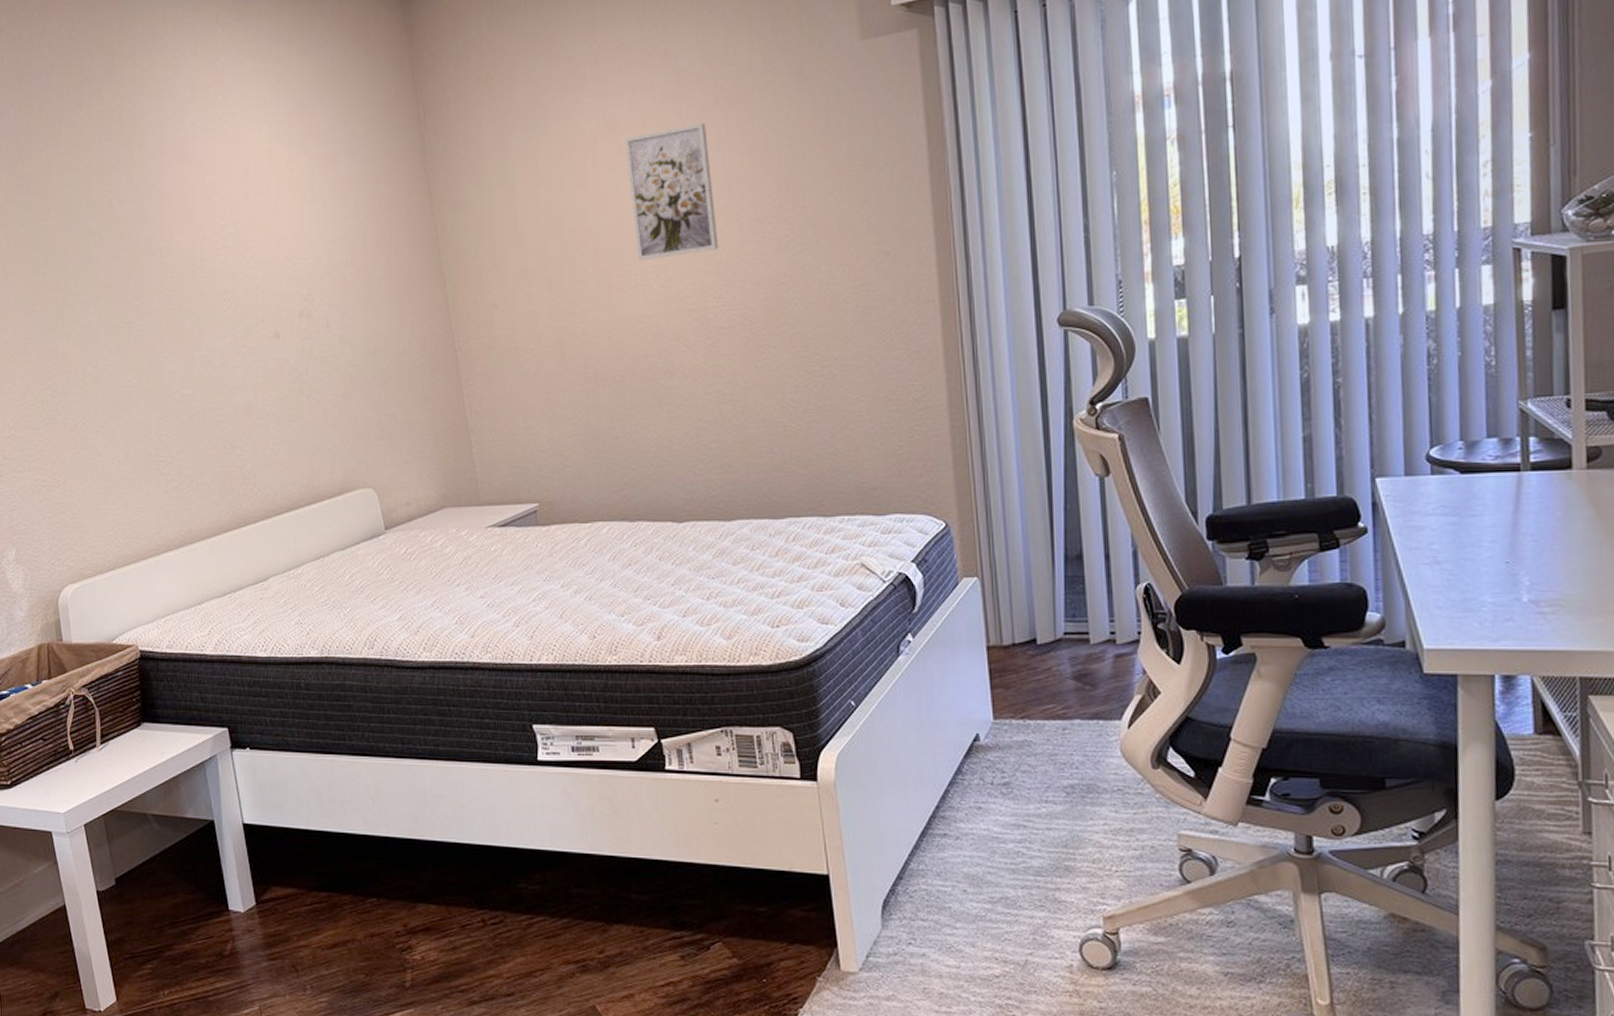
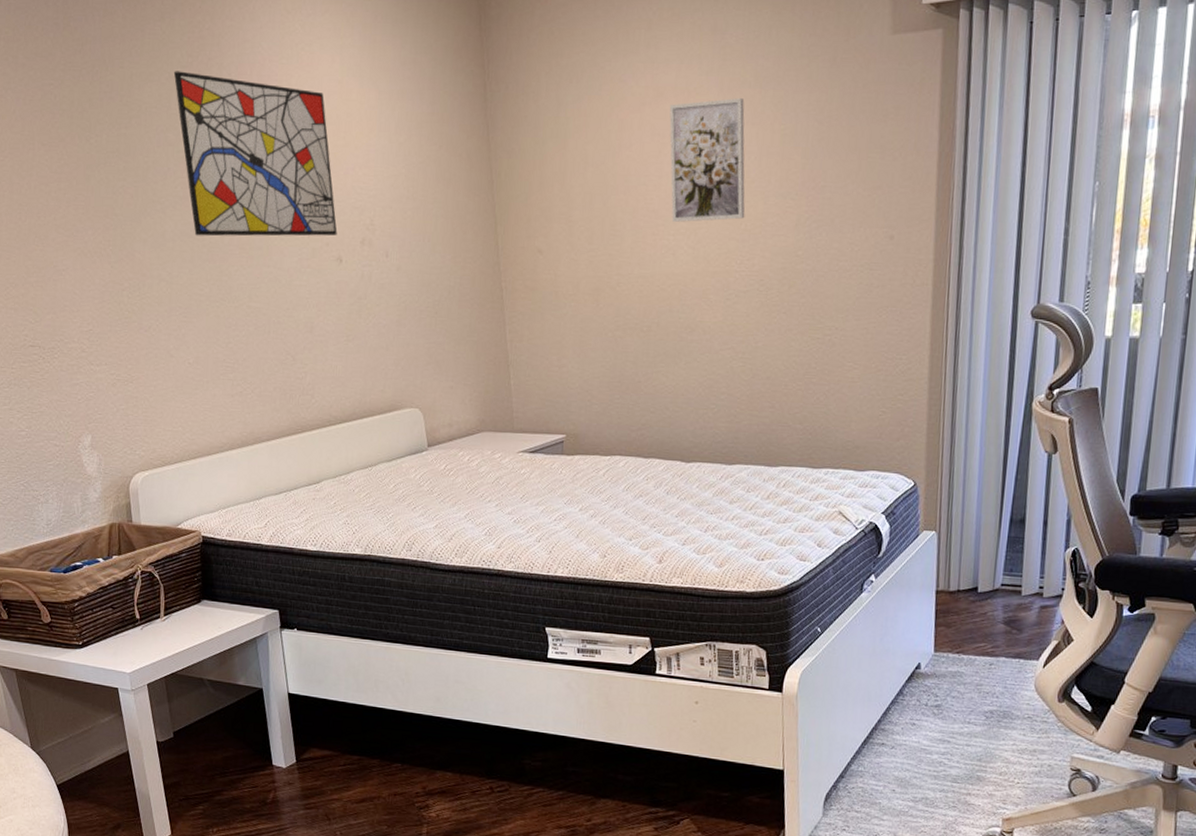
wall art: none [92,156,273,325] -> present [173,71,338,236]

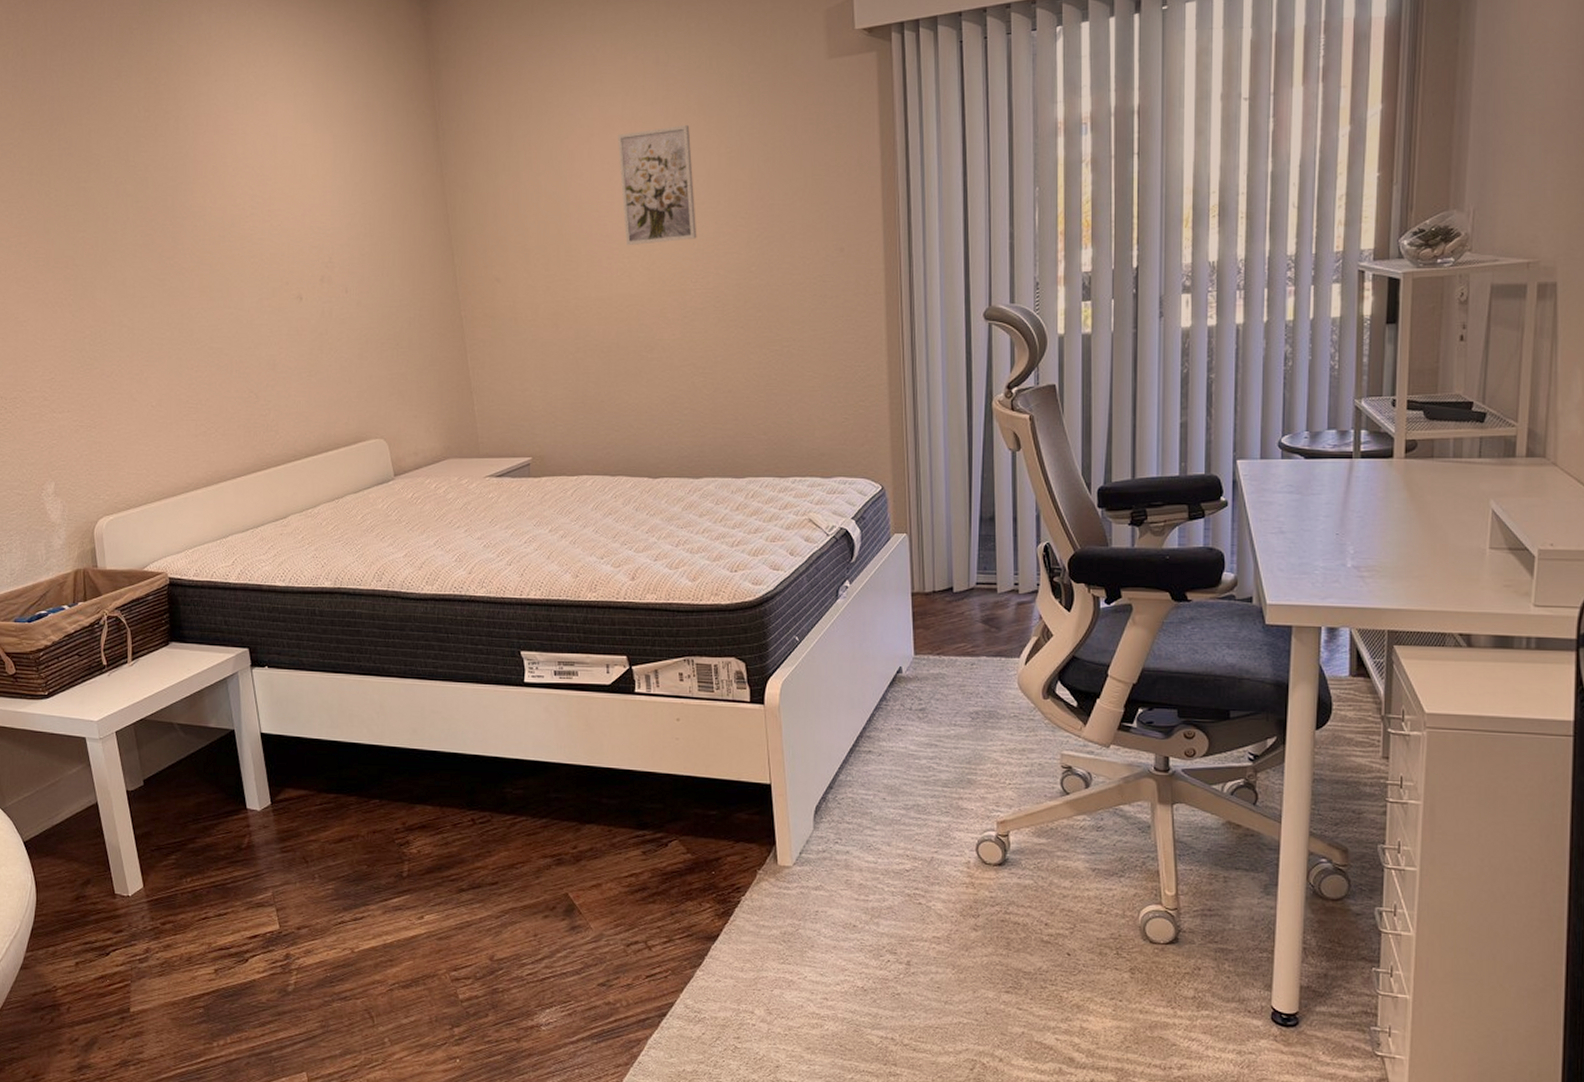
wall art: present [173,71,338,236] -> none [131,125,297,282]

